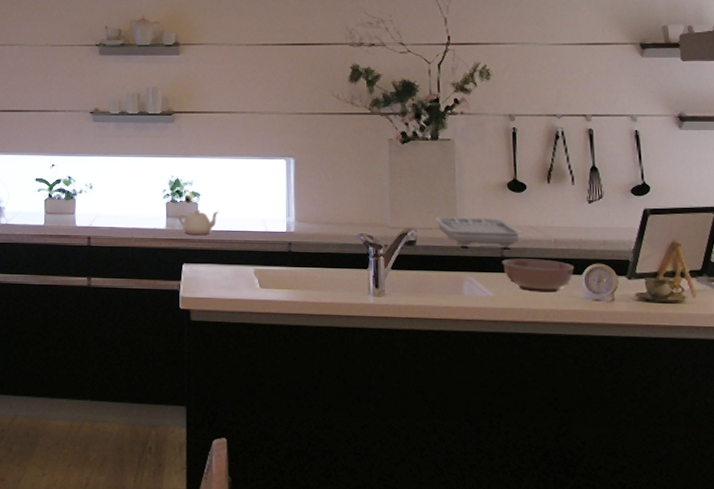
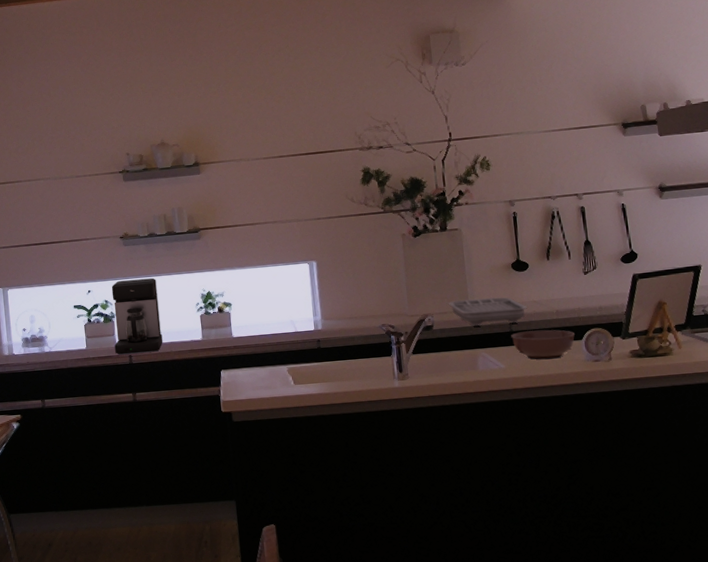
coffee maker: none [74,158,125,236] -> present [111,278,163,355]
teapot: present [177,209,220,236] -> none [212,317,251,343]

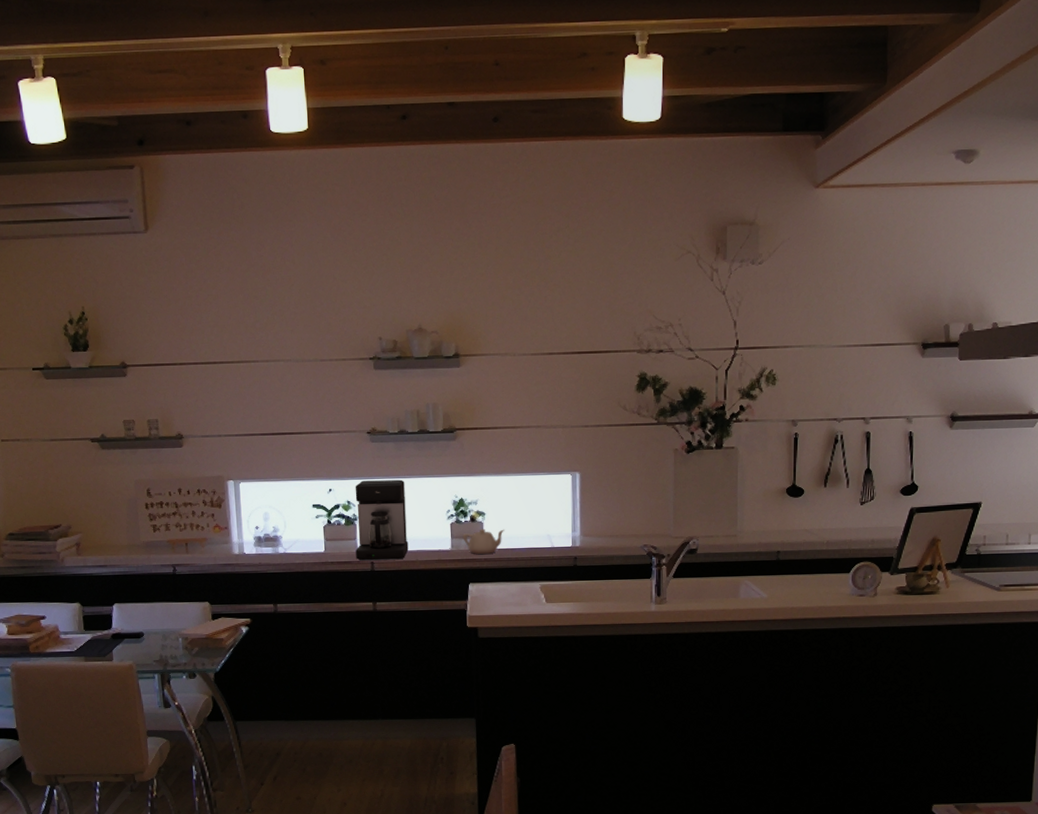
teapot: none [212,317,251,343] -> present [462,528,505,555]
dish rack: present [448,297,528,326] -> none [715,523,799,552]
bowl: present [511,329,575,360] -> none [777,560,843,591]

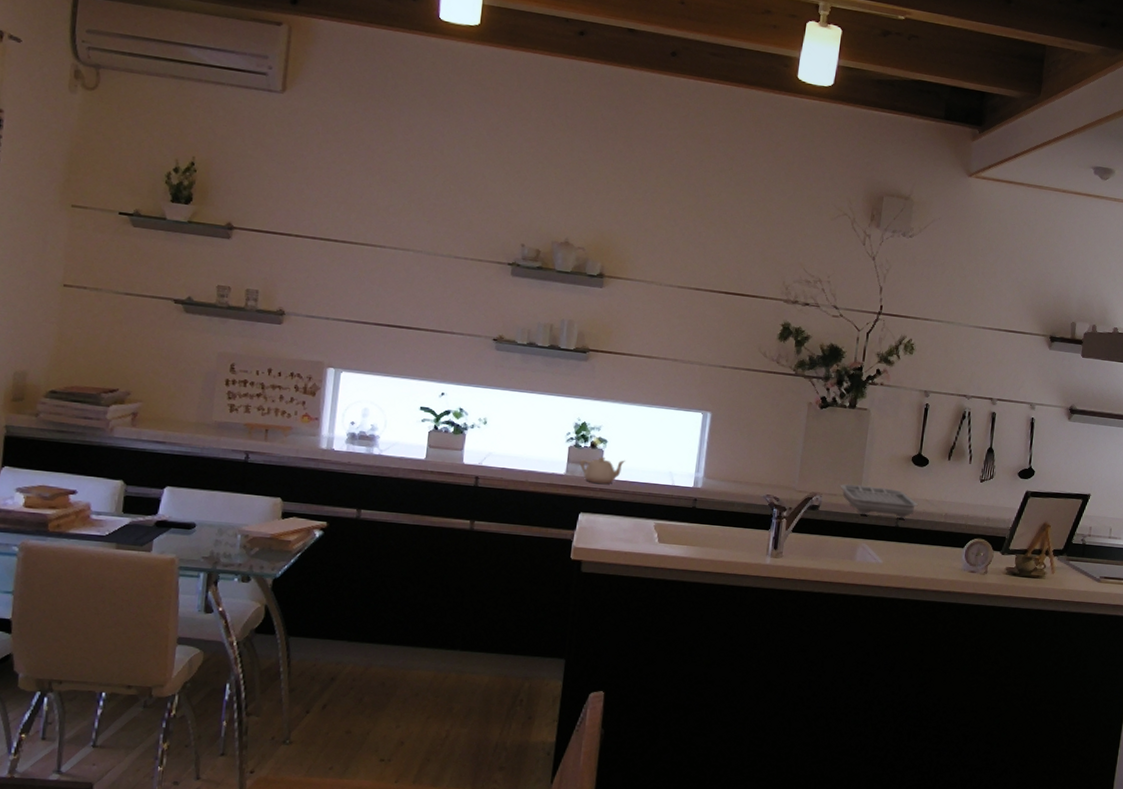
coffee maker: present [355,480,409,561] -> none [460,389,526,478]
dish rack: none [715,523,799,552] -> present [840,484,919,519]

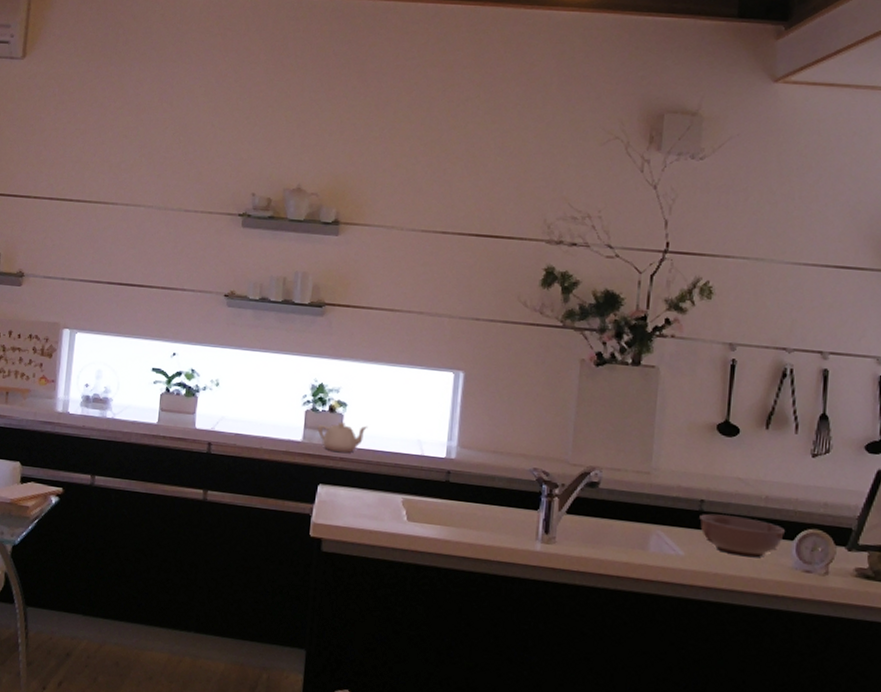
dish rack: present [840,484,919,519] -> none [624,456,729,502]
bowl: none [895,529,958,563] -> present [699,513,785,558]

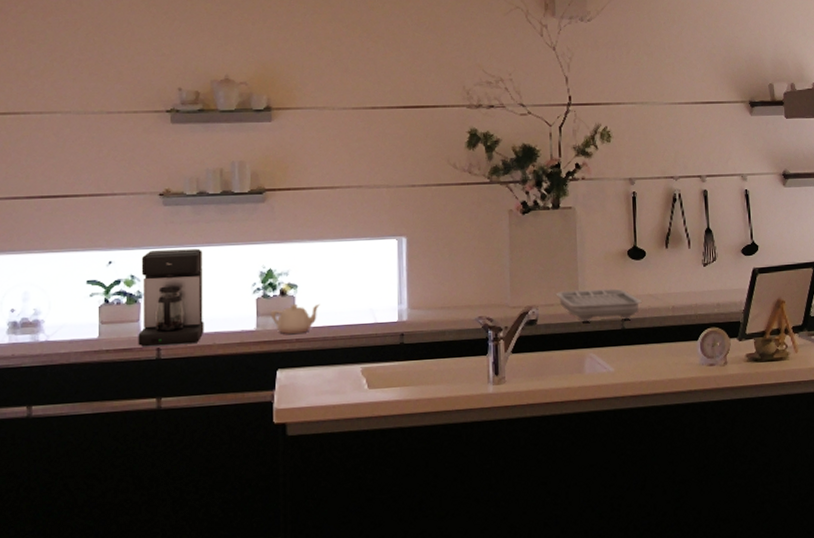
coffee maker: none [192,348,259,445] -> present [138,248,204,347]
dish rack: none [624,456,729,502] -> present [555,288,643,321]
bowl: present [699,513,785,558] -> none [622,328,690,363]

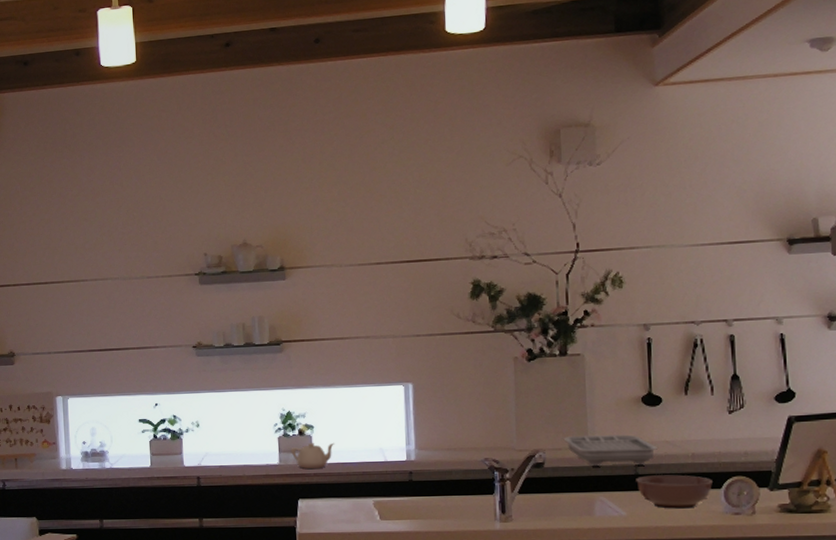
coffee maker: present [138,248,204,347] -> none [181,393,235,476]
bowl: none [622,328,690,363] -> present [636,475,712,509]

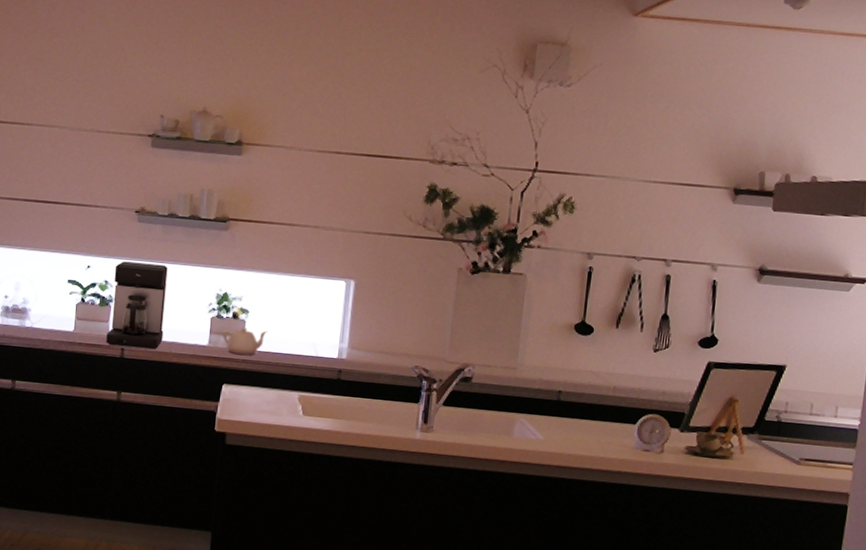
coffee maker: none [181,393,235,476] -> present [106,261,168,350]
dish rack: present [563,434,659,466] -> none [494,354,584,392]
bowl: present [636,475,712,509] -> none [557,402,629,440]

